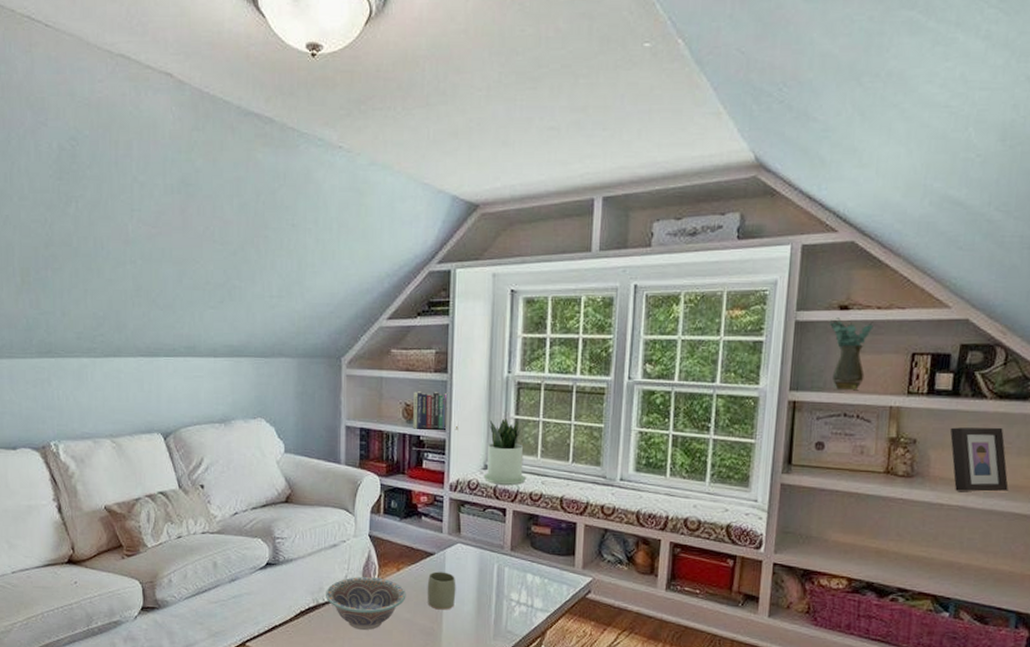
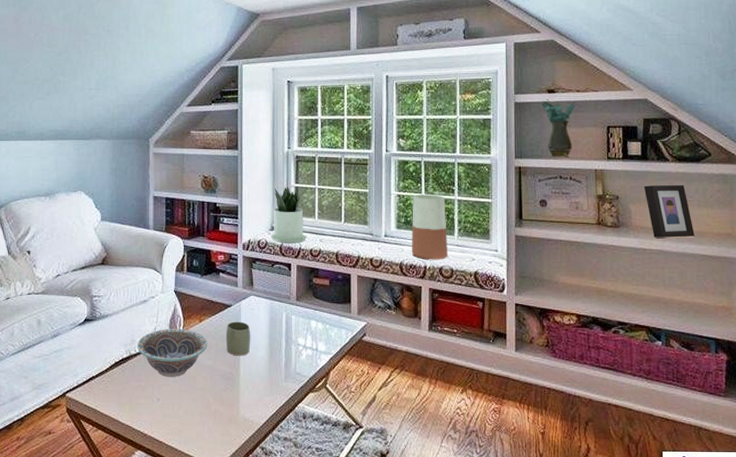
books: present [413,391,459,430] -> none [210,166,249,197]
vase: none [651,432,698,510] -> present [411,195,448,260]

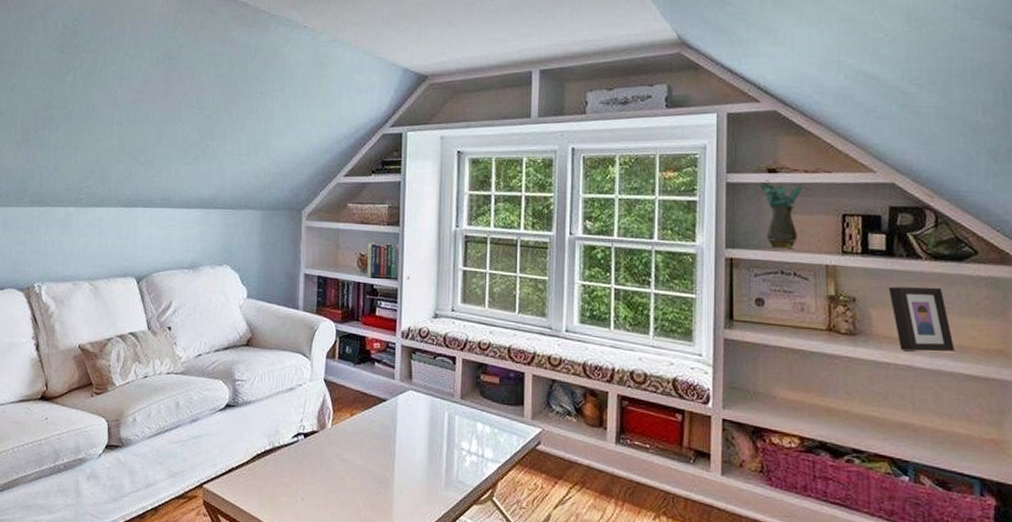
decorative bowl: present [137,328,208,377] -> none [282,420,359,476]
books: none [210,166,249,197] -> present [367,243,410,280]
mug: present [226,321,251,356] -> none [379,418,408,458]
planter: present [271,187,307,243] -> none [433,269,475,334]
vase: present [411,195,448,260] -> none [597,285,641,363]

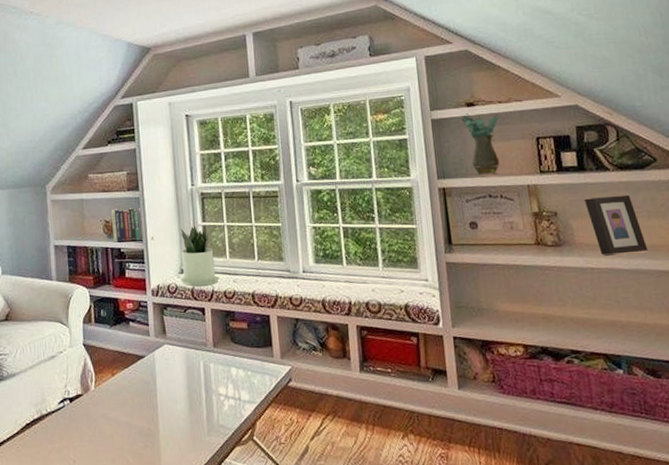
planter: none [433,269,475,334] -> present [180,226,220,286]

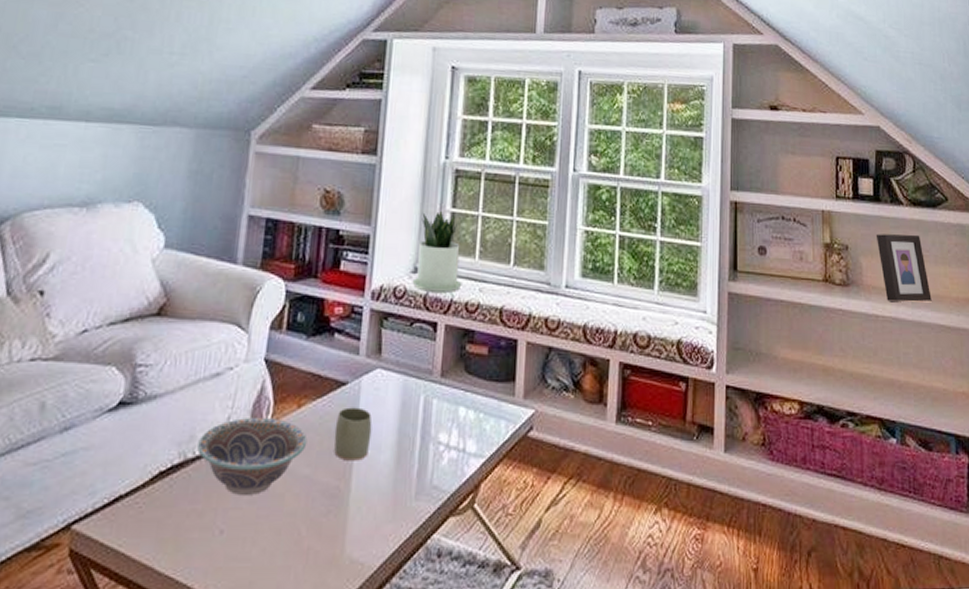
decorative bowl: none [48,383,123,437] -> present [197,416,307,495]
books: present [111,207,154,243] -> none [331,175,386,224]
mug: none [140,373,169,411] -> present [334,407,373,461]
vase: present [460,113,500,175] -> none [762,117,801,193]

